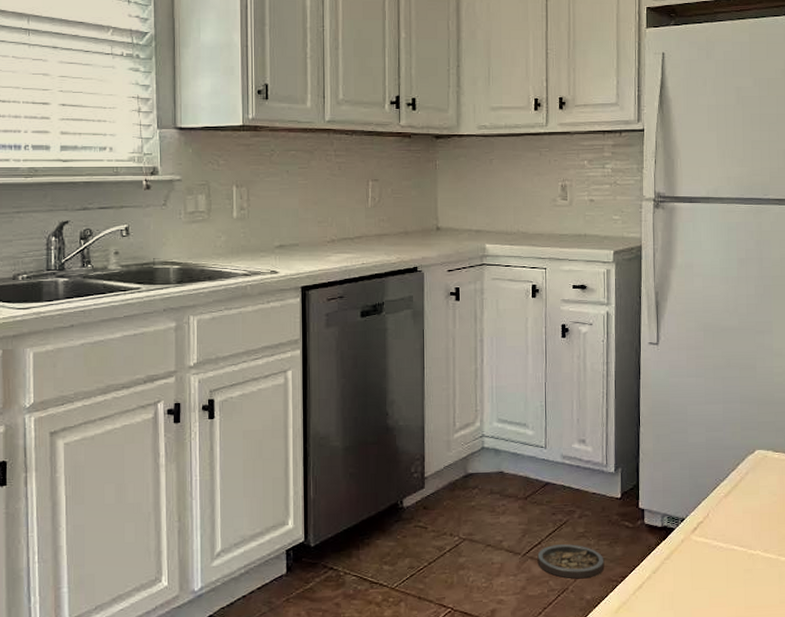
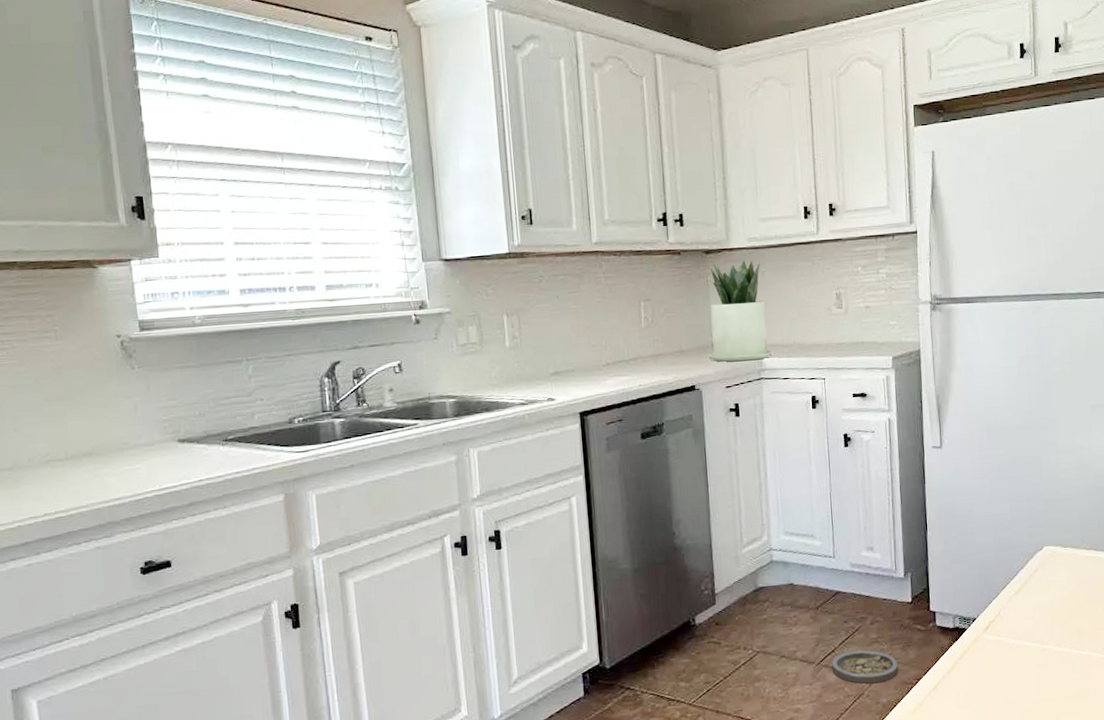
planter: none [431,146,497,246] -> present [707,260,773,362]

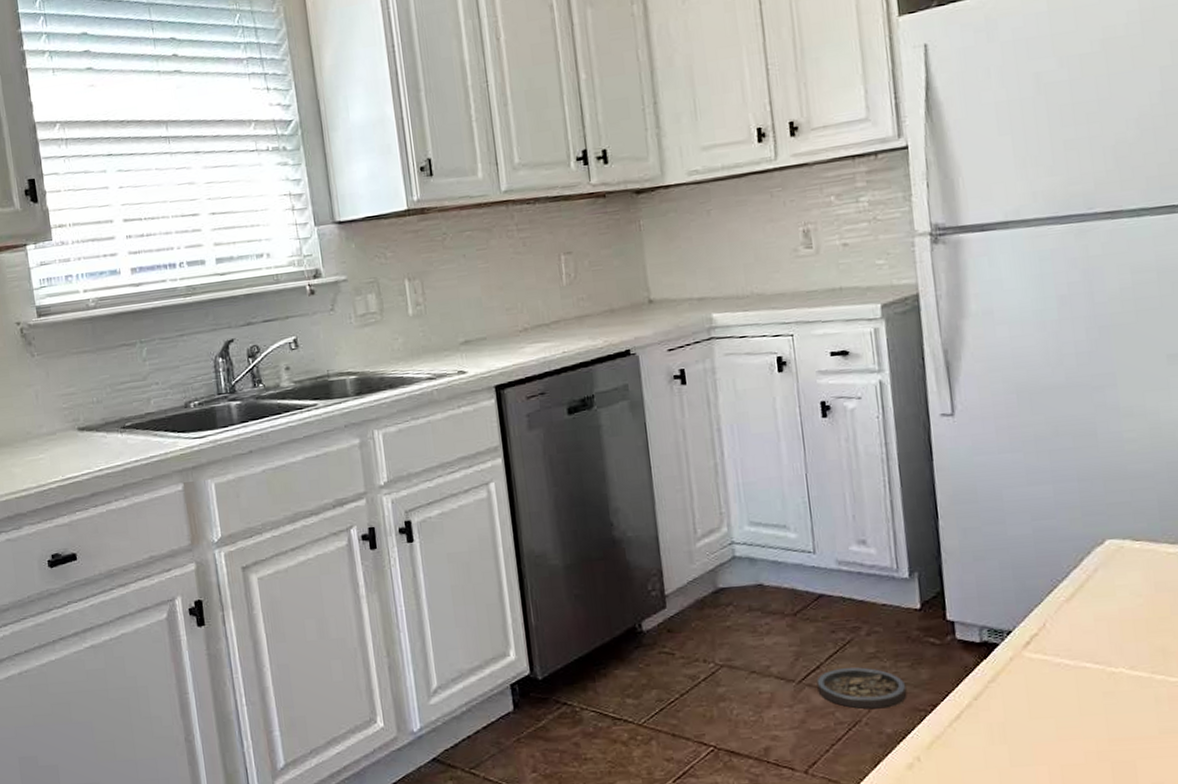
planter: present [707,260,773,362] -> none [642,197,726,321]

